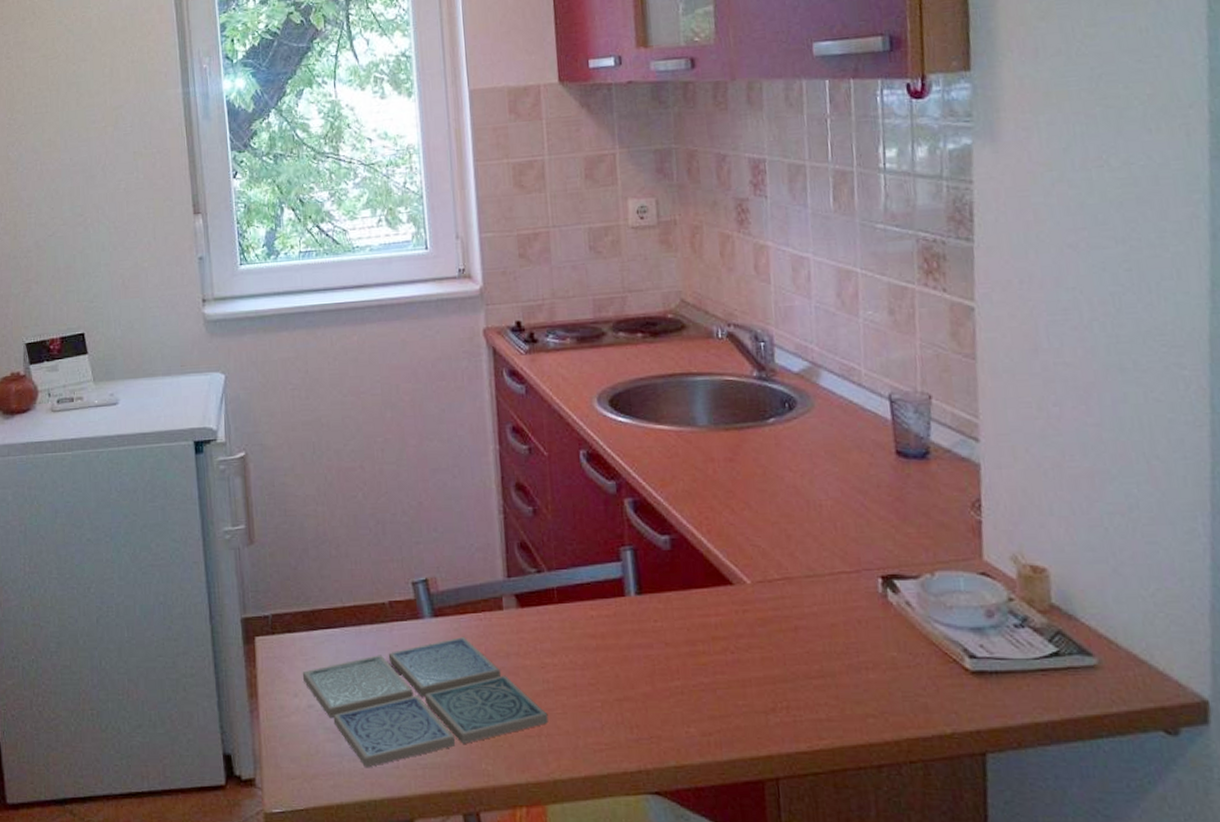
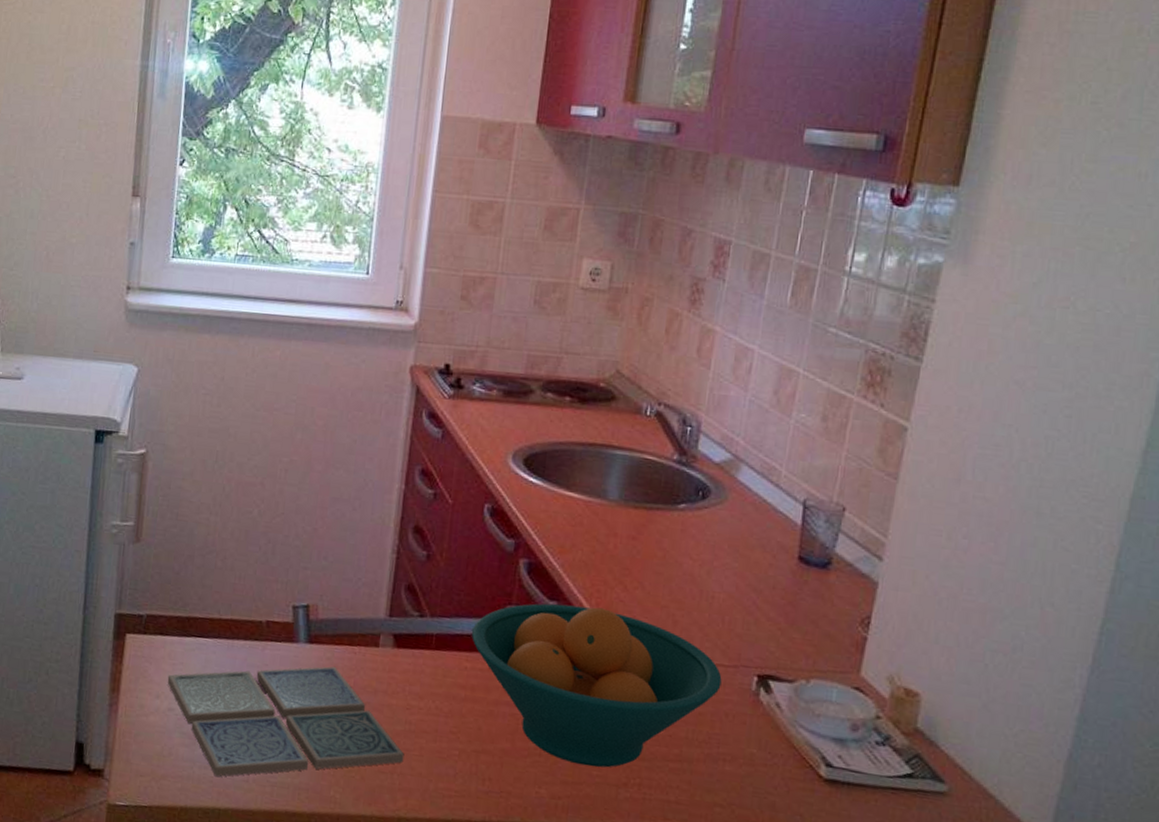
fruit bowl: none [591,534,848,697] -> present [472,603,722,768]

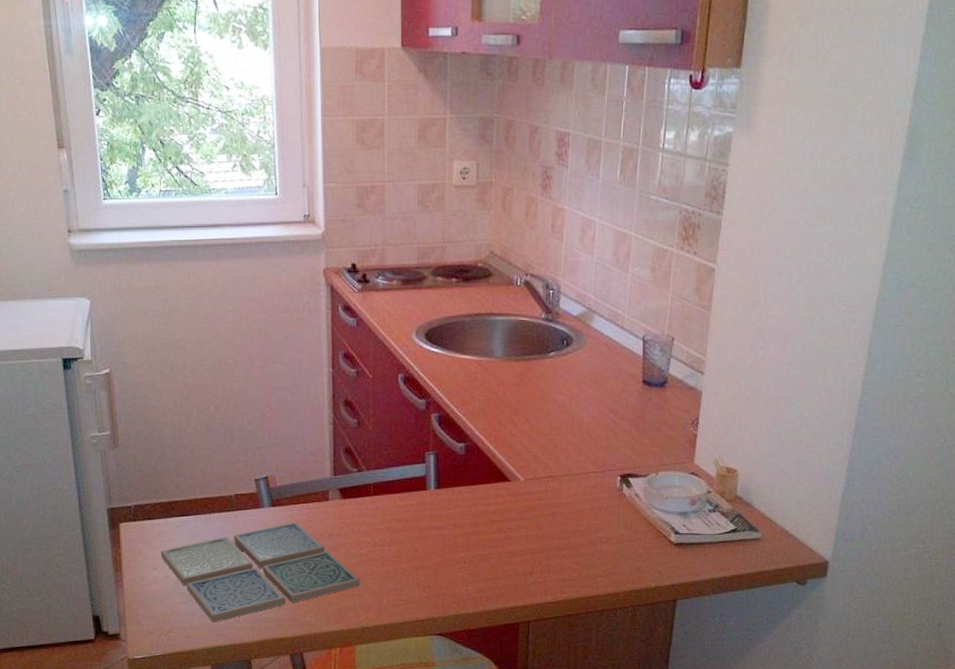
fruit bowl: present [472,603,722,768] -> none [401,443,594,564]

